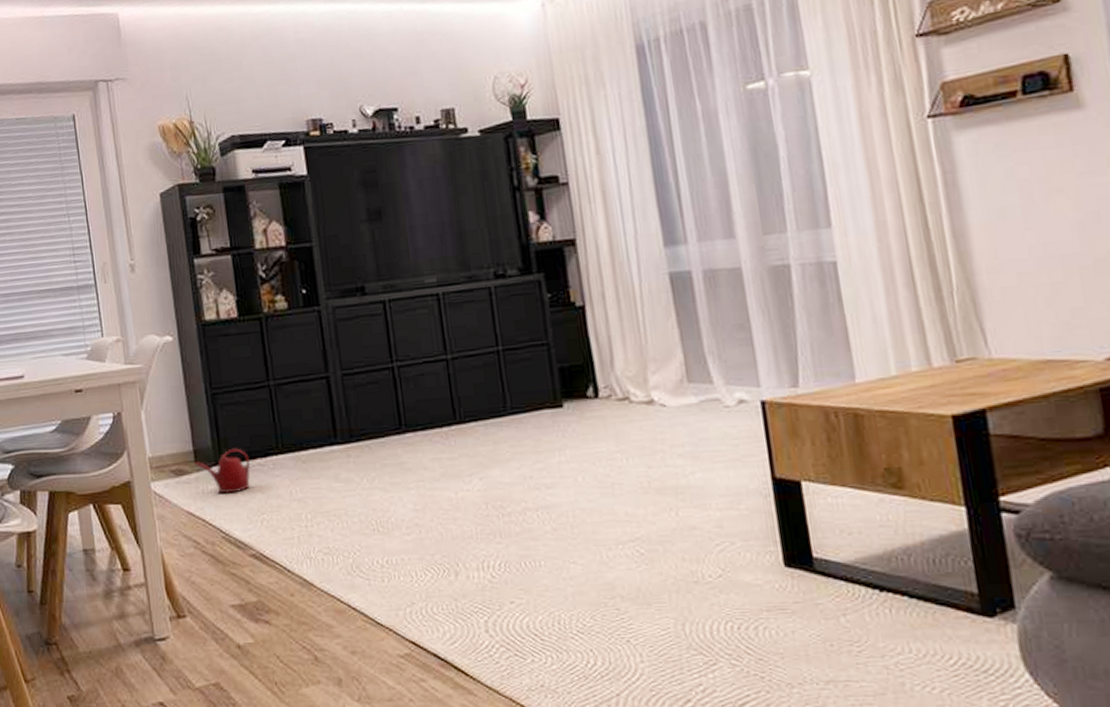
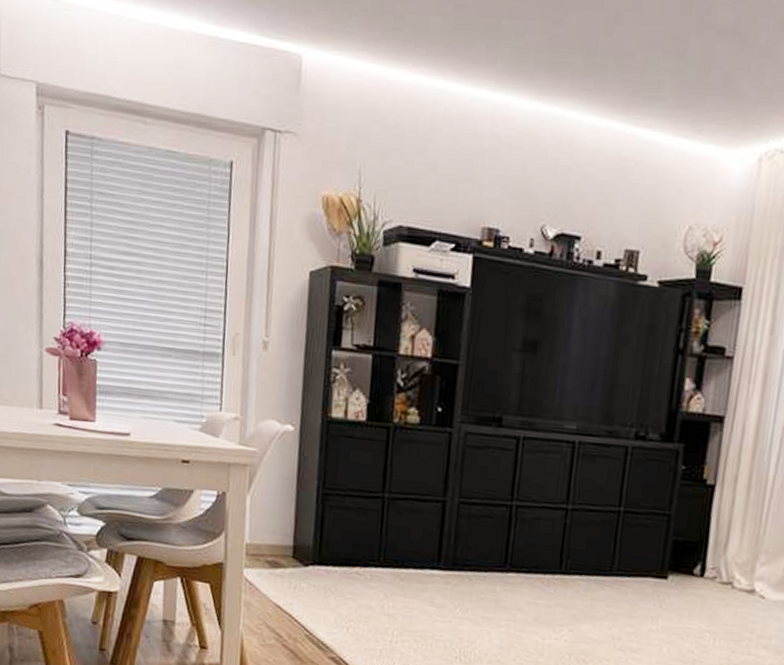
watering can: present [194,448,250,494] -> none [292,551,348,596]

